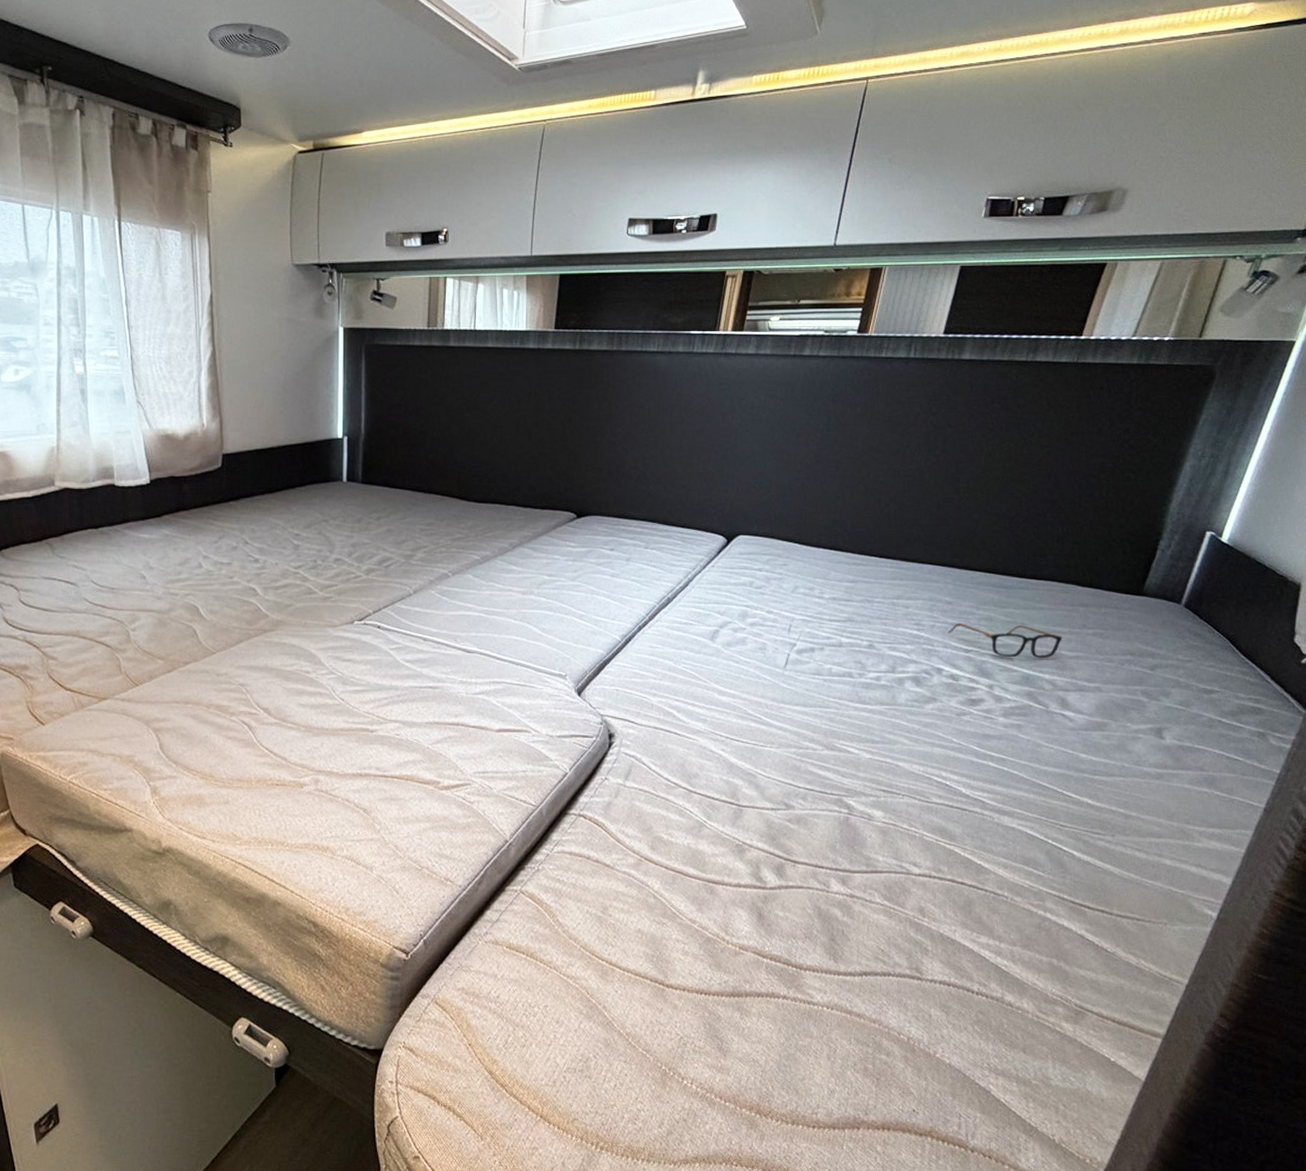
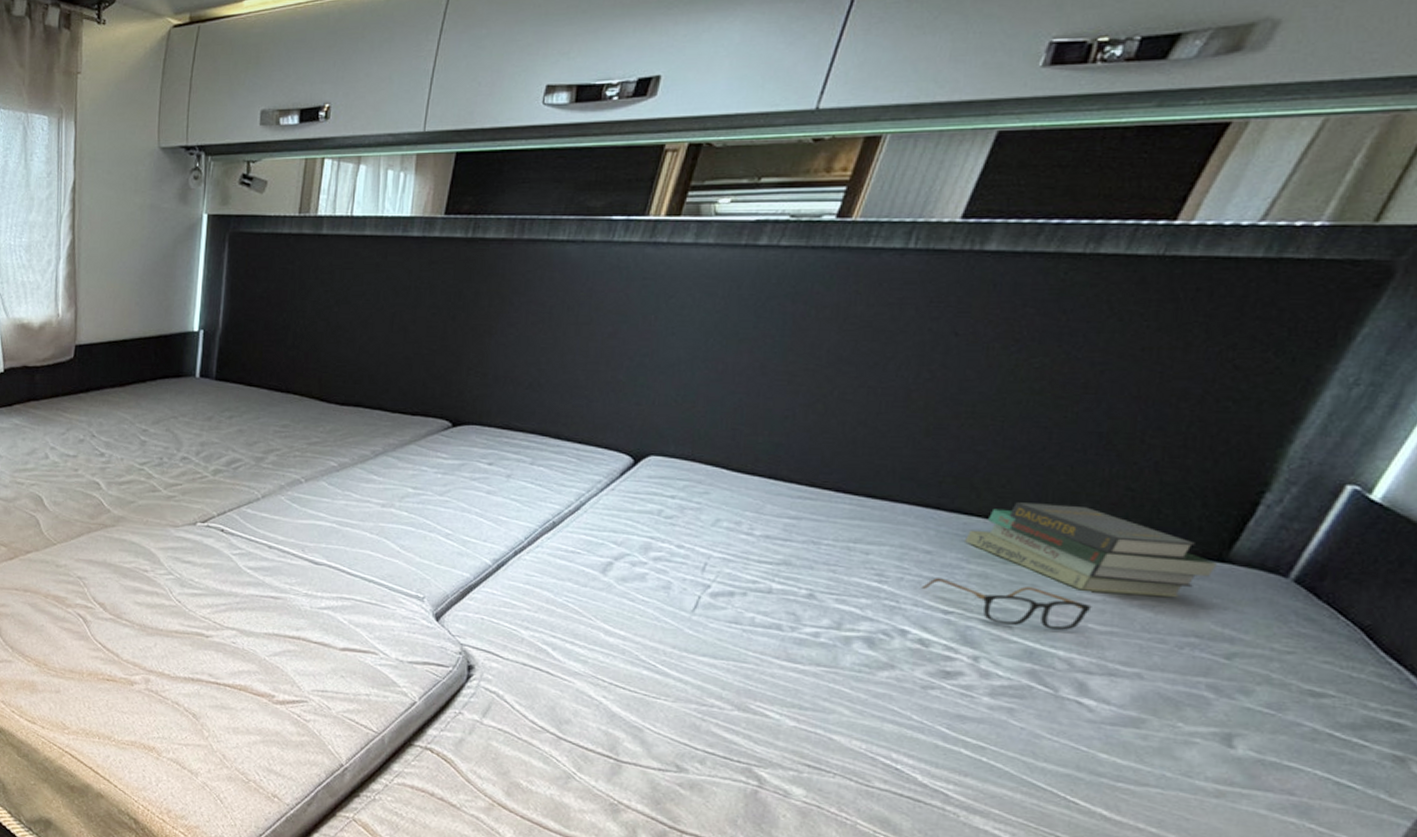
books: none [974,558,1137,625] -> present [965,502,1217,597]

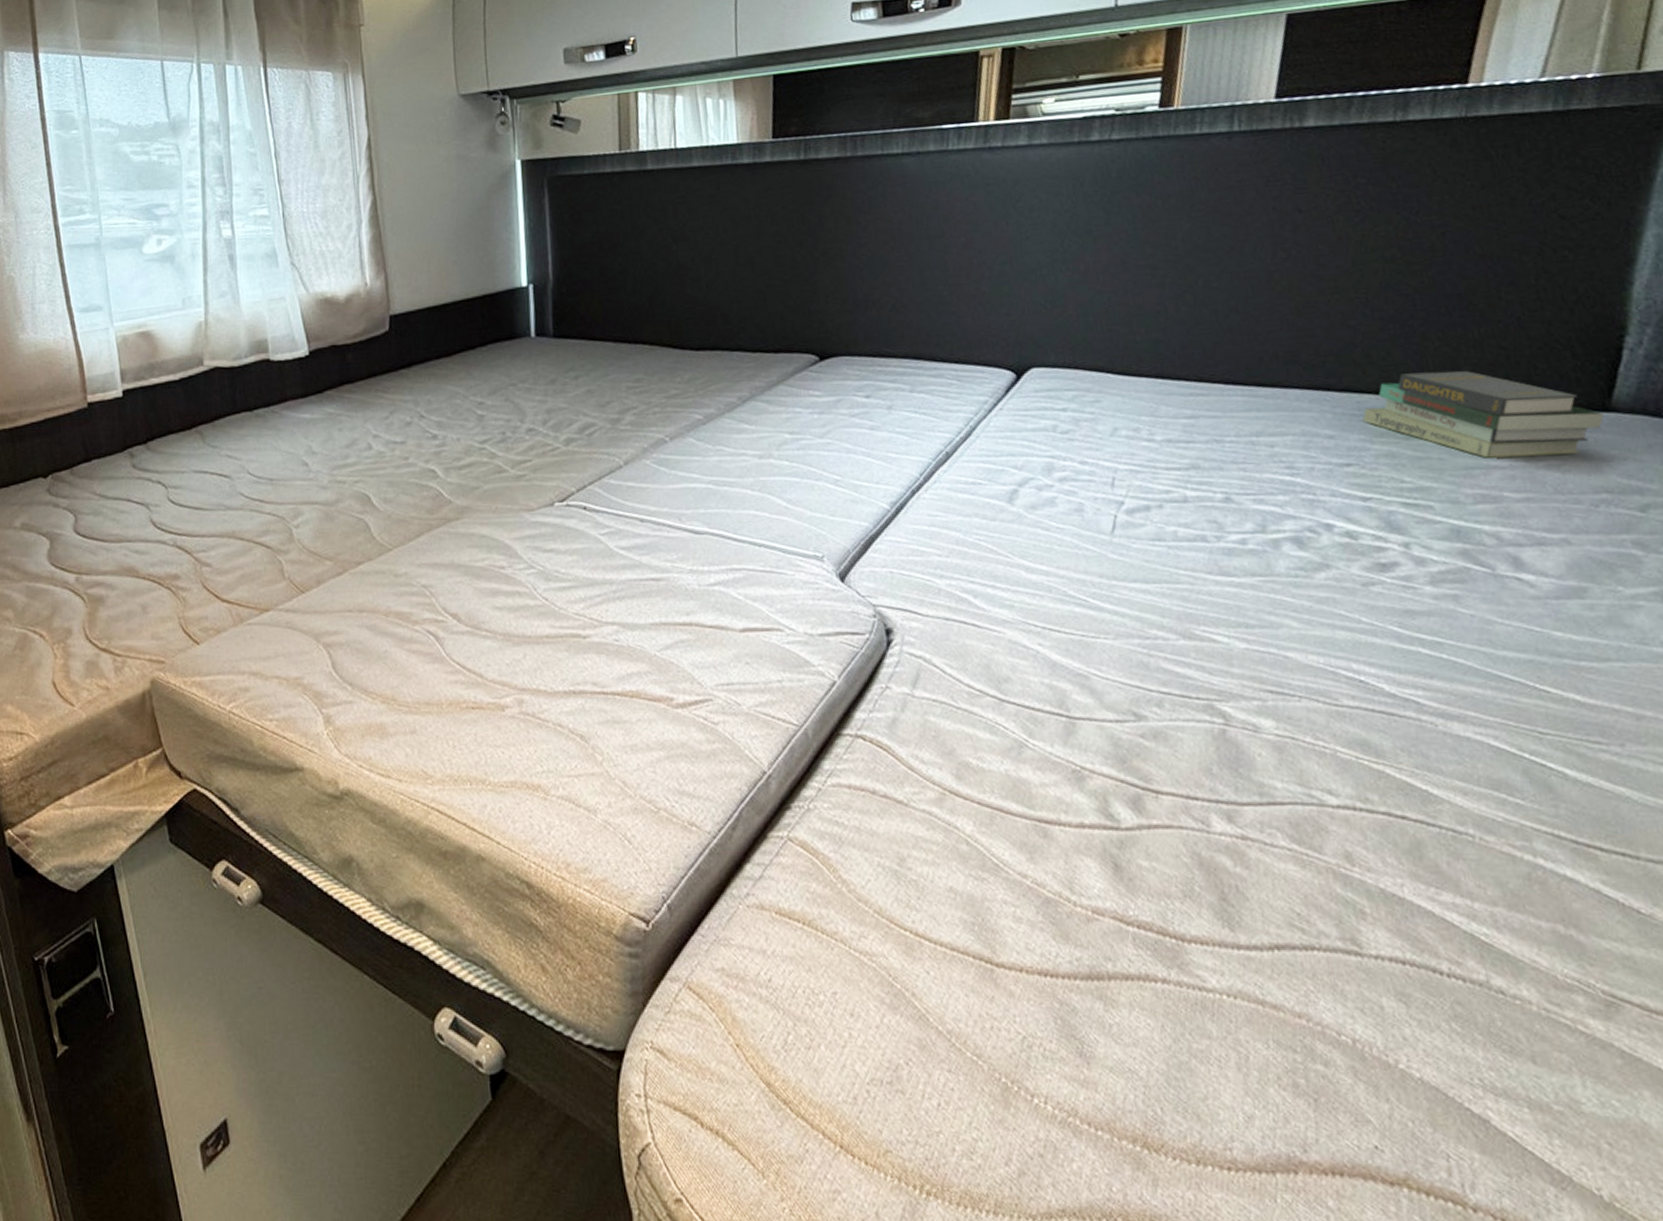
eyeglasses: present [921,578,1092,631] -> none [1333,461,1502,506]

